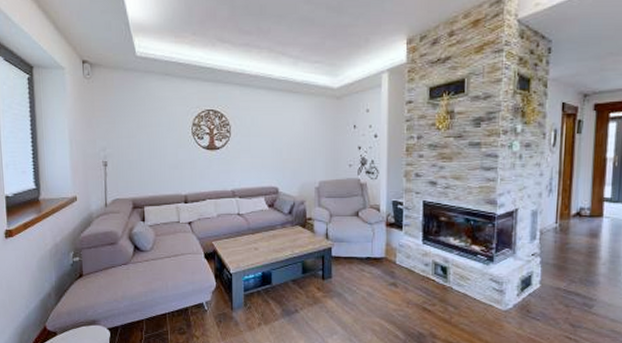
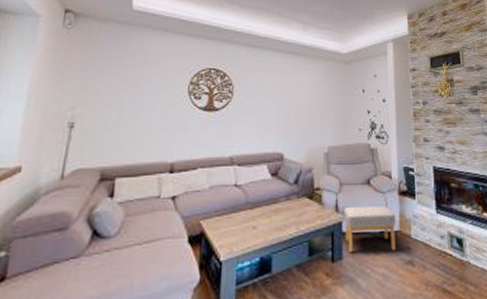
footstool: none [333,235,382,274] -> present [343,205,396,252]

